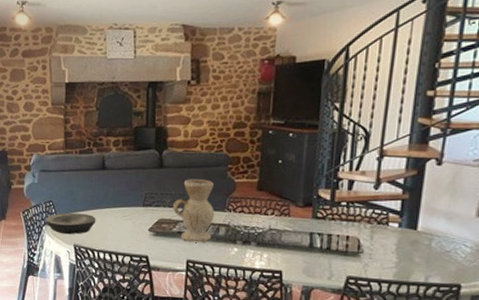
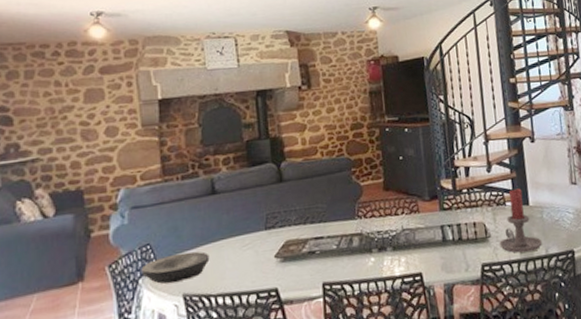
vase: present [172,179,215,243] -> none [298,187,346,262]
candle holder: none [372,211,424,276] -> present [499,188,543,253]

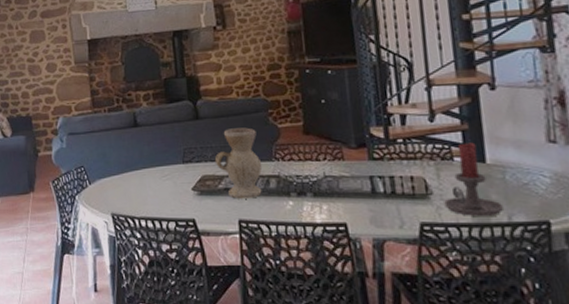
plate: present [141,251,210,284] -> none [77,177,134,203]
vase: none [298,187,346,262] -> present [214,127,263,199]

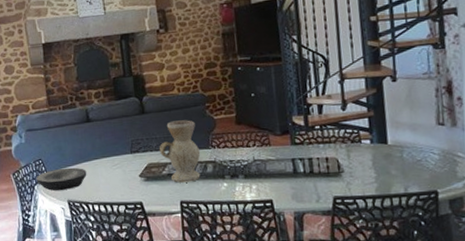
plate: none [77,177,134,203] -> present [36,167,87,191]
candle holder: present [444,142,504,216] -> none [353,127,402,189]

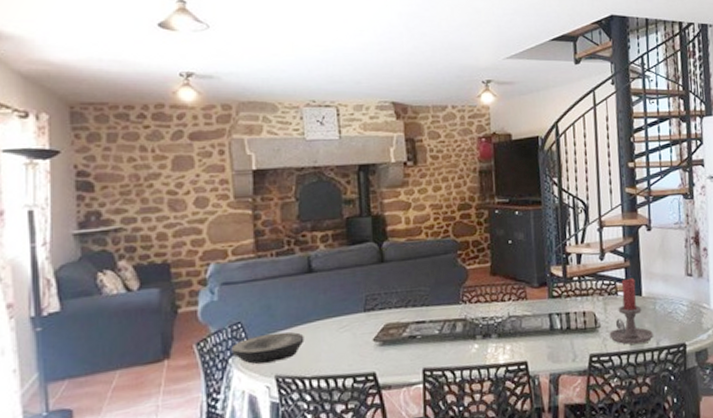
vase: present [159,120,201,183] -> none [399,270,449,347]
candle holder: none [353,127,402,189] -> present [609,278,654,345]

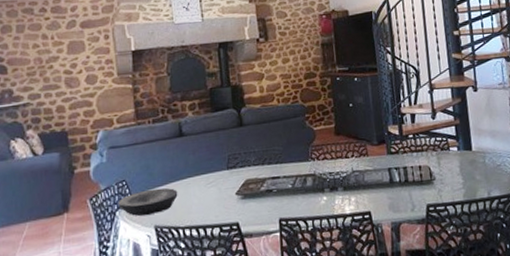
candle holder: present [609,278,654,345] -> none [444,134,485,195]

